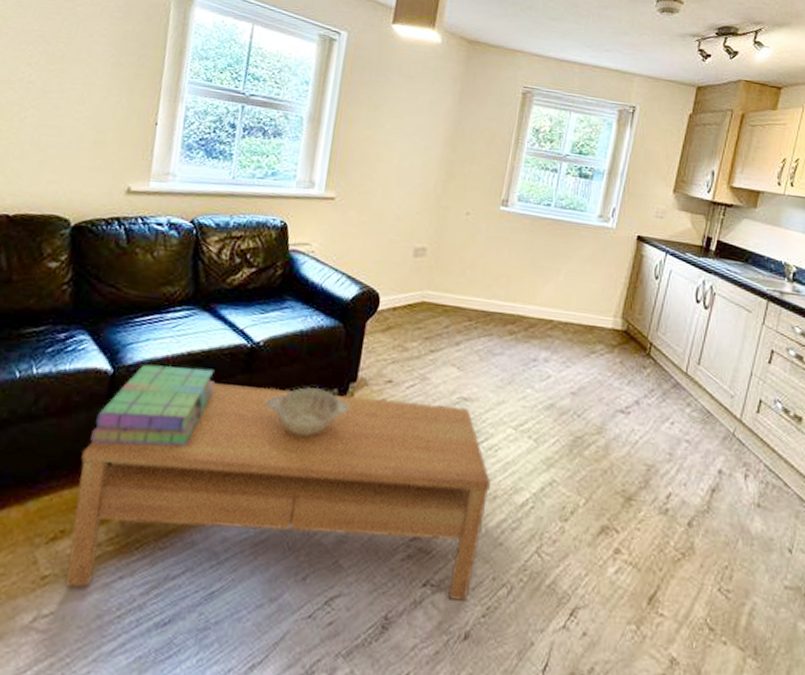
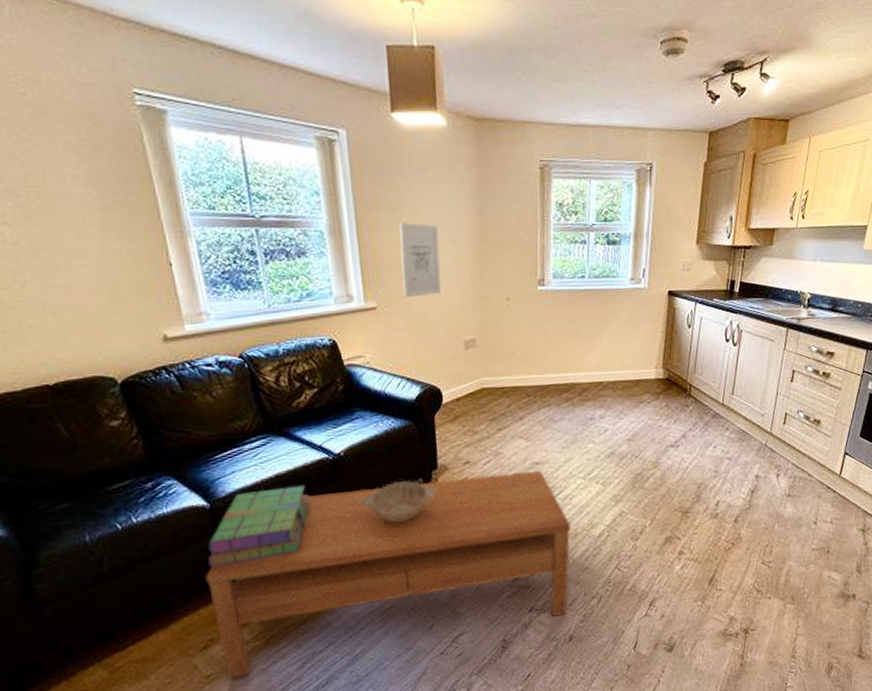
wall art: none [364,122,413,197] -> present [399,223,441,298]

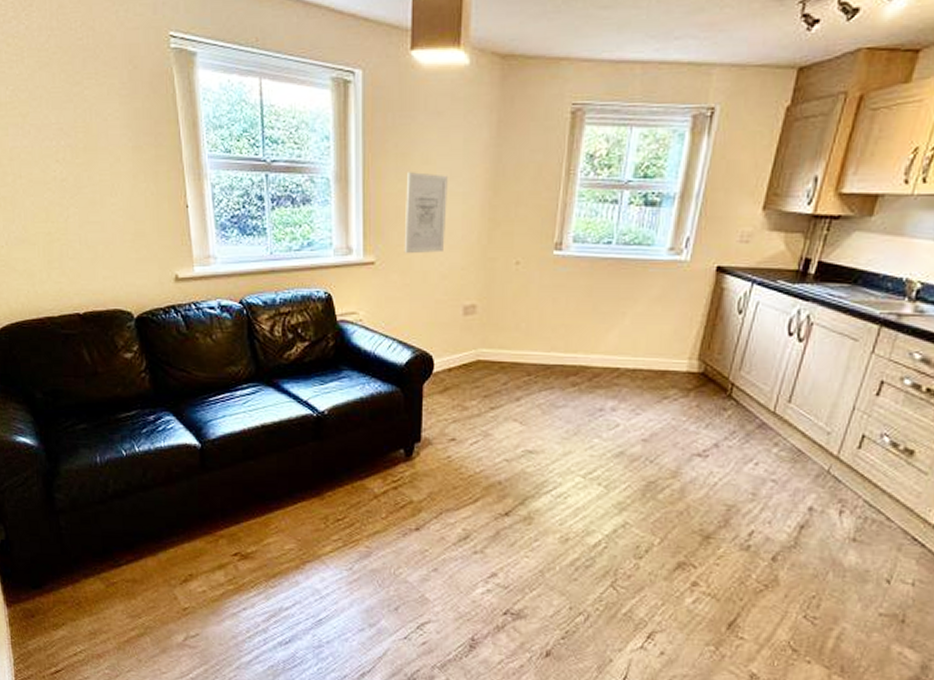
coffee table: present [206,471,570,679] -> none [191,450,561,626]
stack of books: present [208,485,310,568] -> none [195,437,291,506]
decorative bowl: present [360,480,437,523] -> none [338,448,417,492]

